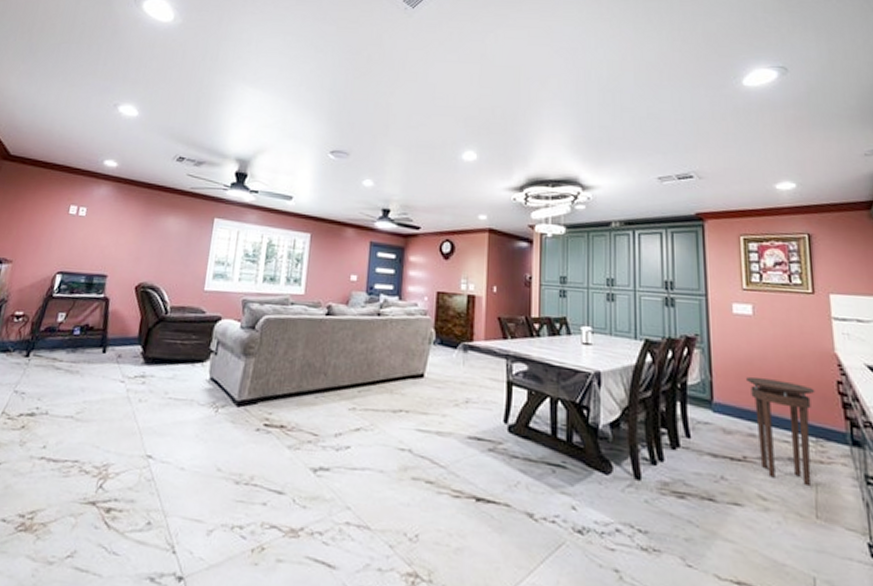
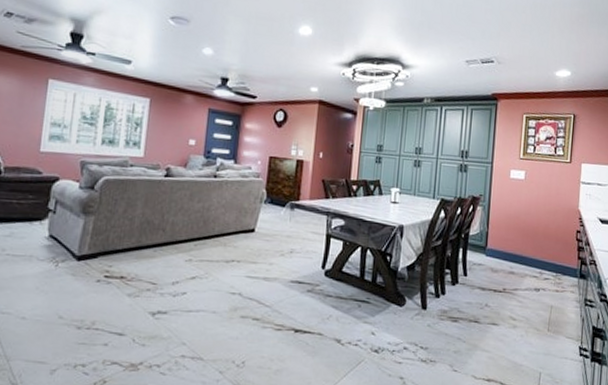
stool: present [747,376,815,487] -> none [513,228,561,309]

